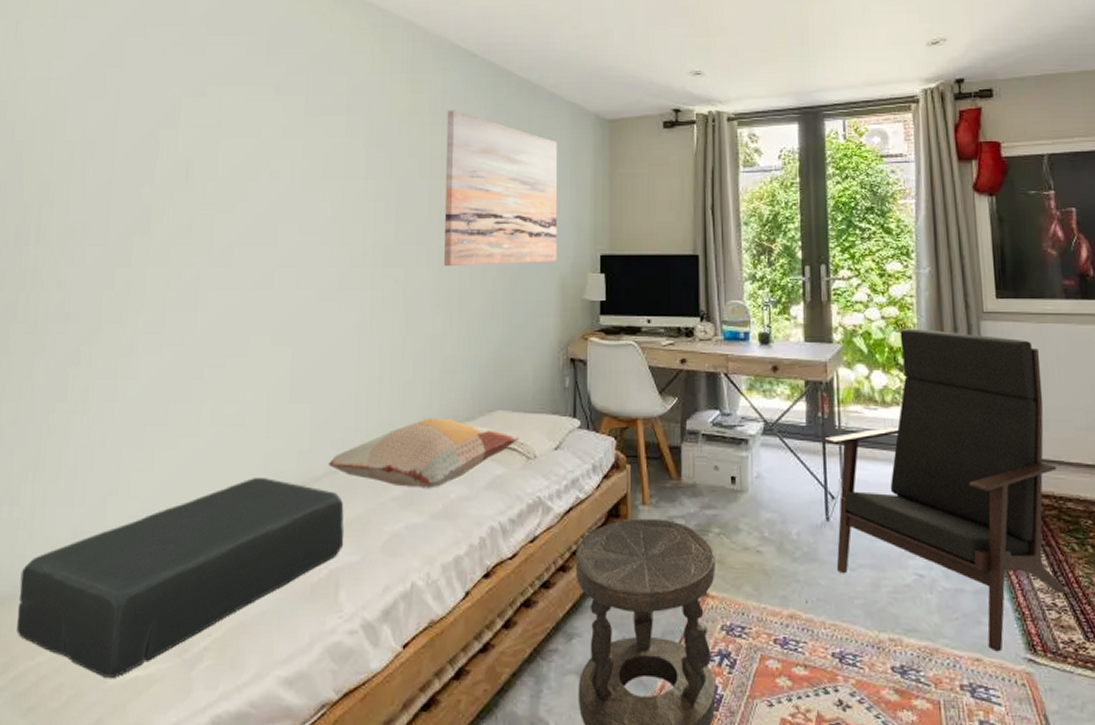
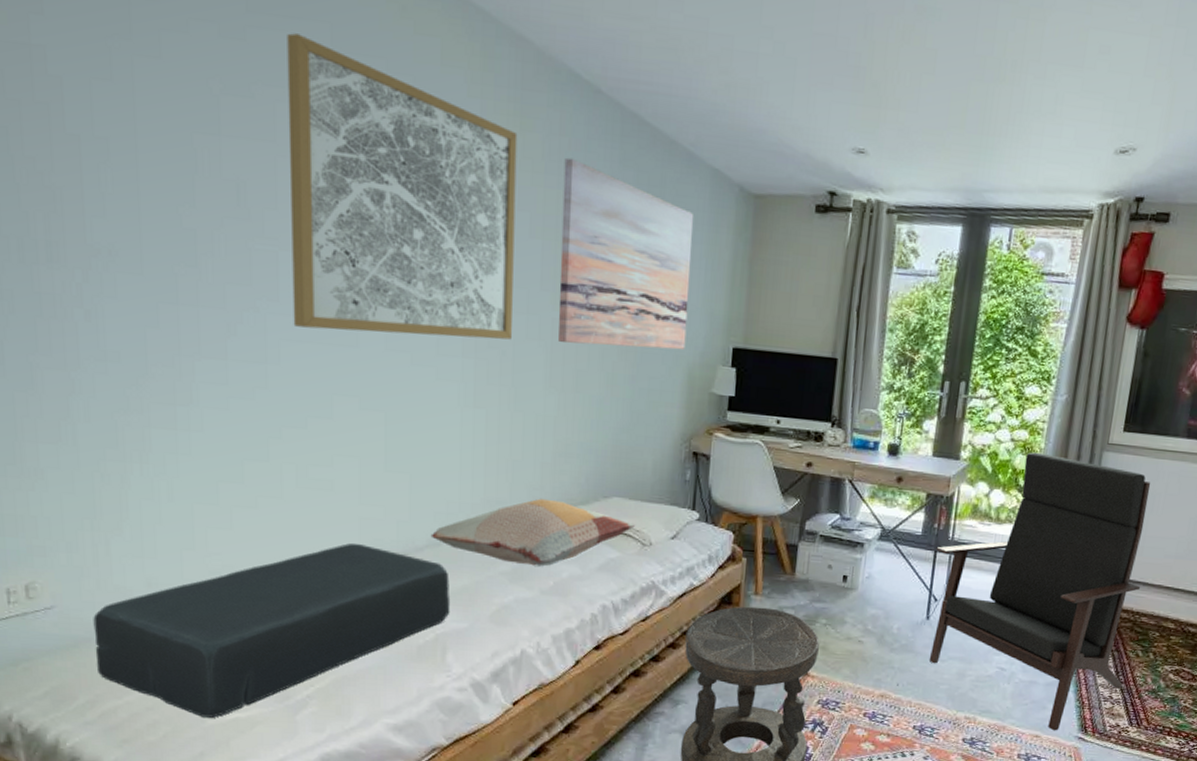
wall art: none [221,45,409,276] -> present [287,33,518,340]

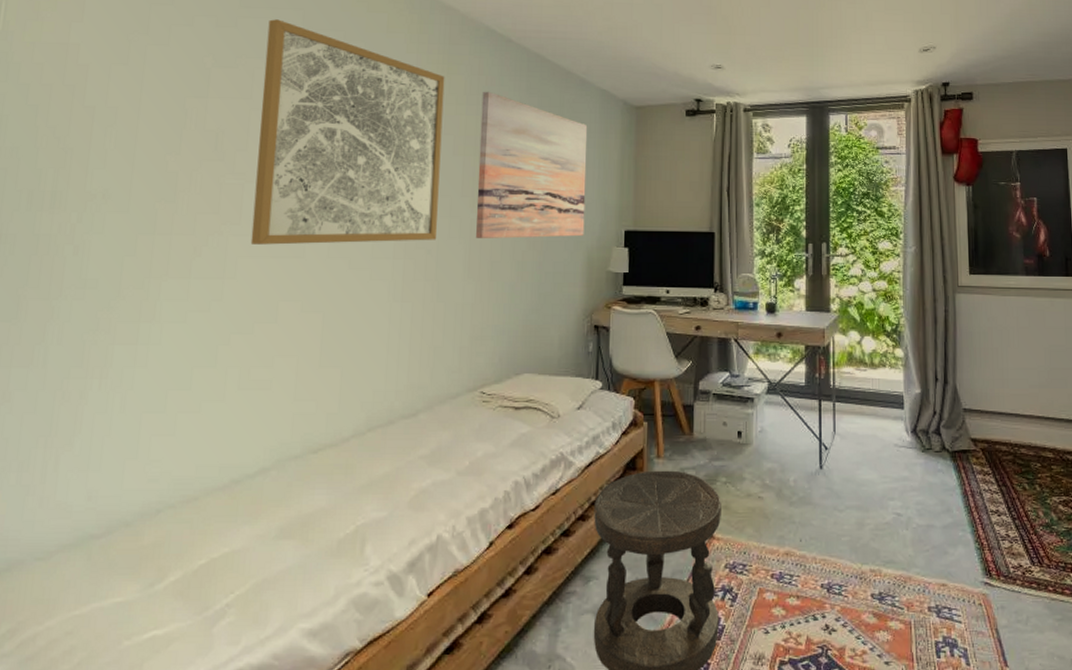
cushion: present [93,542,451,718] -> none [24,438,372,638]
decorative pillow: present [430,498,635,567] -> none [357,380,544,447]
lounge chair: present [928,452,1151,731] -> none [820,299,1017,578]

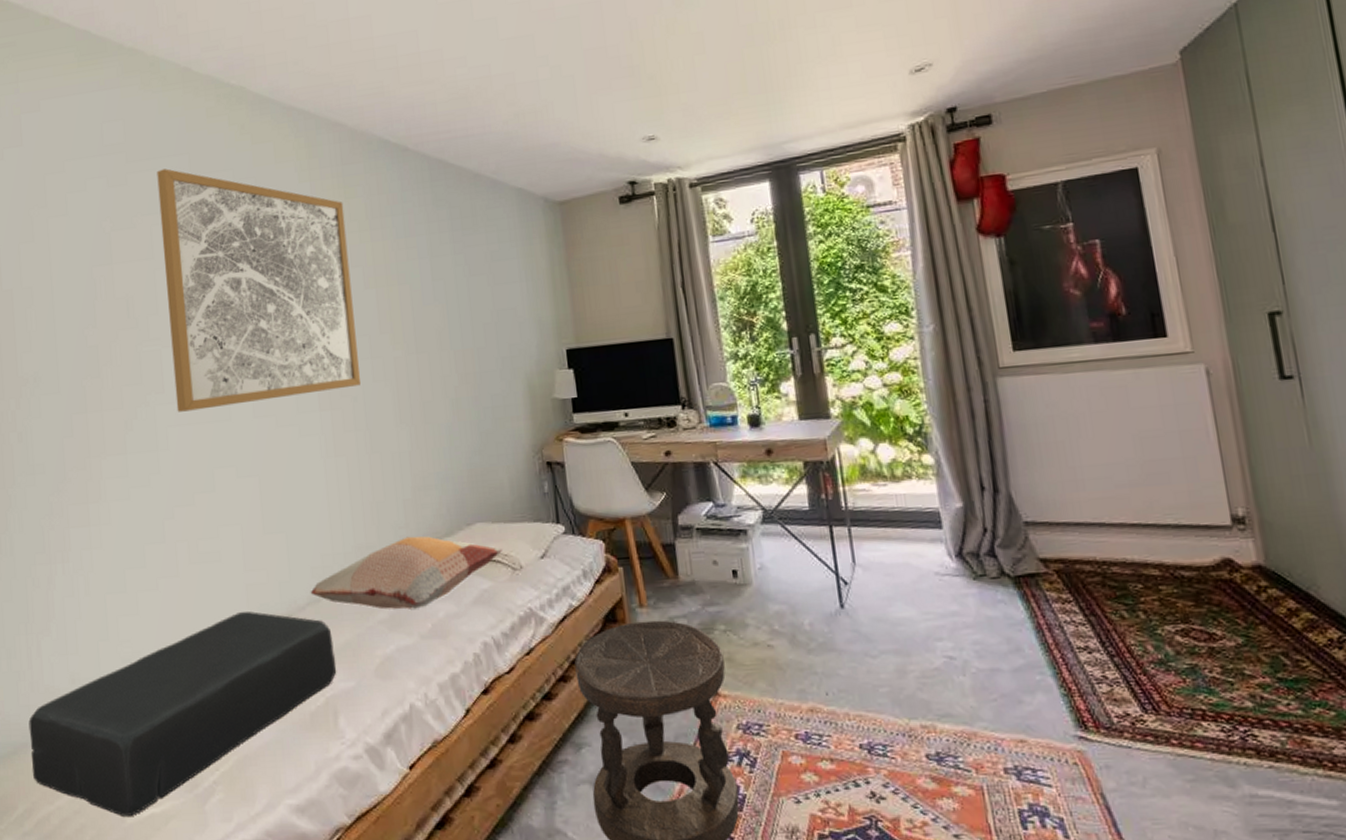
cushion: none [24,438,372,638] -> present [28,611,337,816]
decorative pillow: none [357,380,544,447] -> present [310,536,502,609]
wall art: present [476,91,587,239] -> none [385,211,521,379]

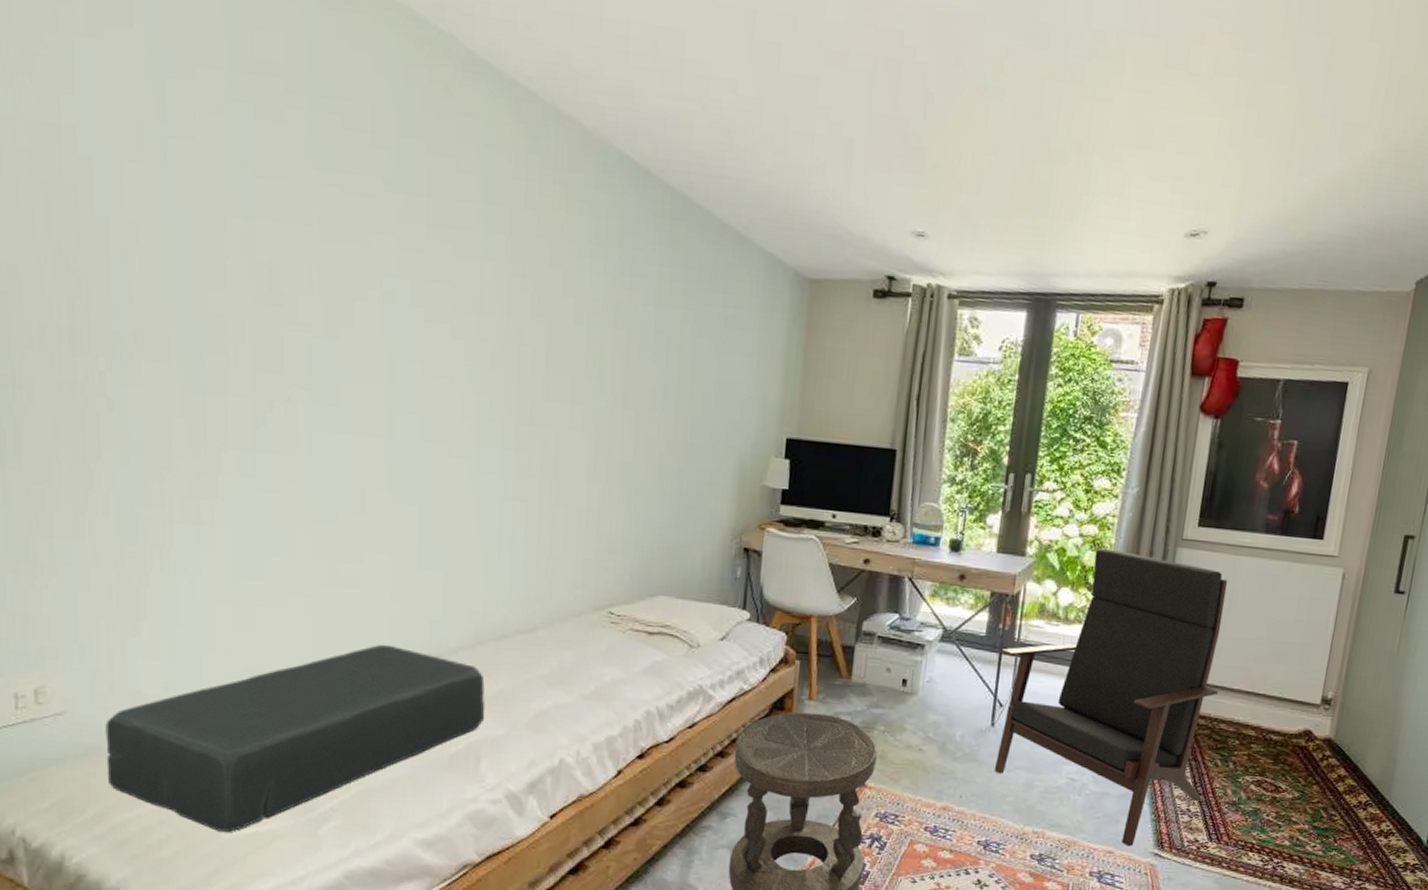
wall art: present [157,168,360,412] -> none [325,114,563,430]
decorative pillow: present [310,536,502,609] -> none [465,597,682,670]
lounge chair: none [830,392,1116,732] -> present [994,548,1228,847]

